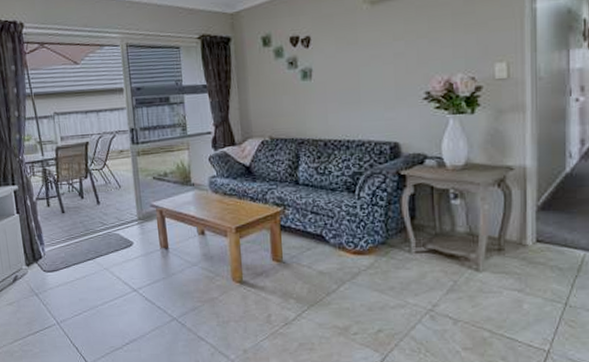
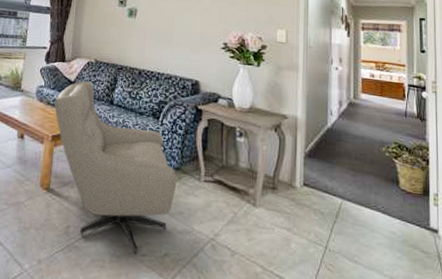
armchair: none [232,162,384,335] -> present [54,81,177,255]

